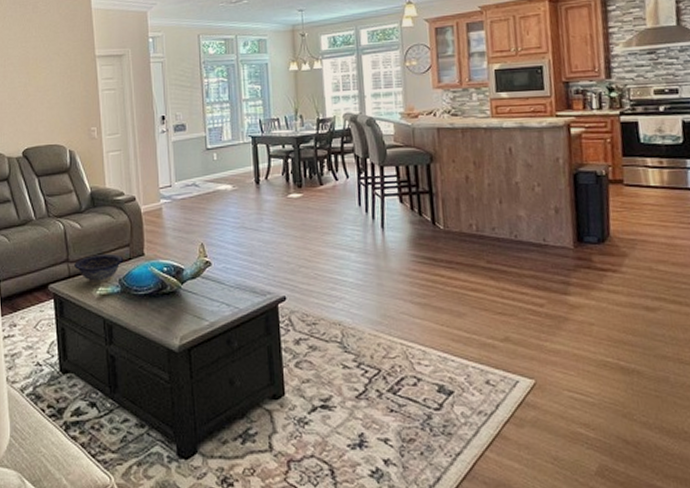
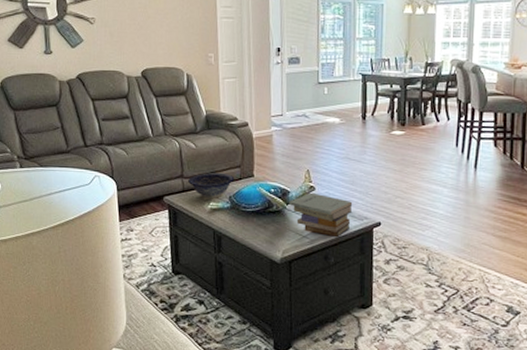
books: none [184,268,254,318] -> present [289,192,353,238]

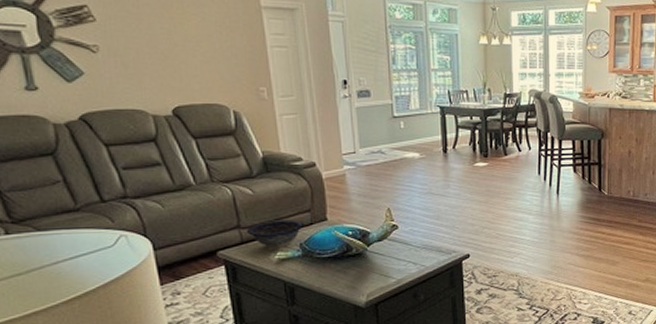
books: present [289,192,353,238] -> none [370,231,440,275]

